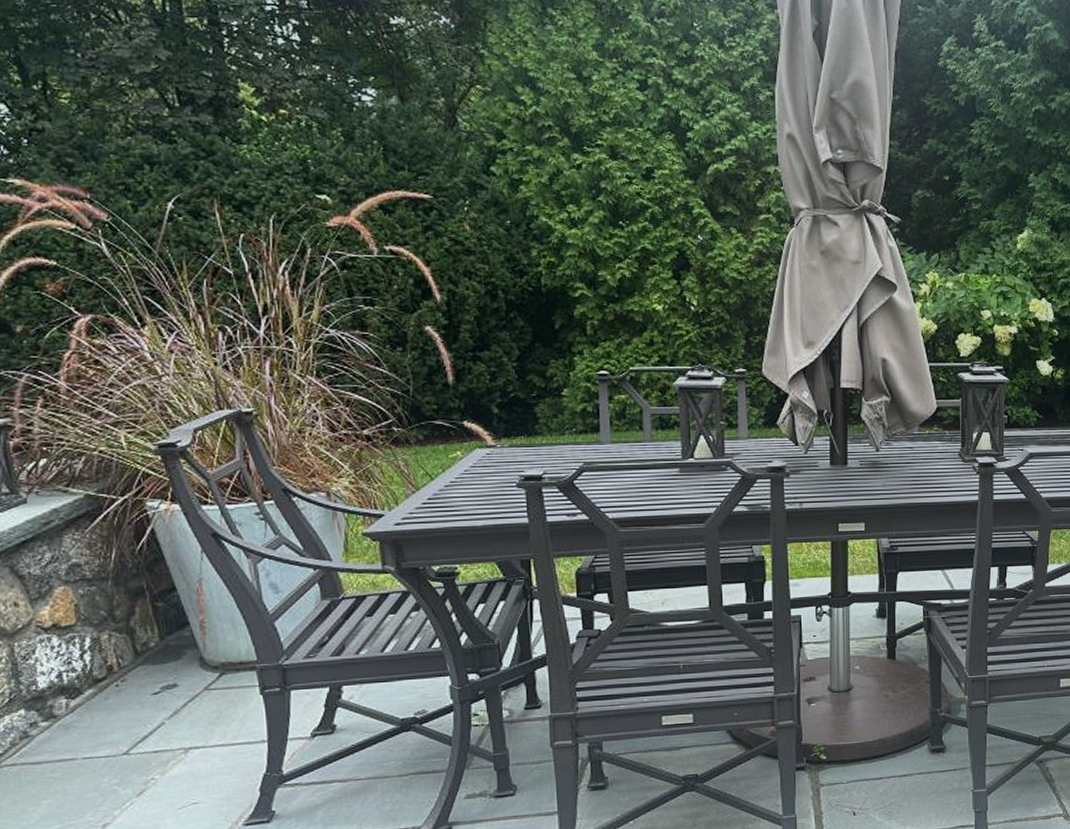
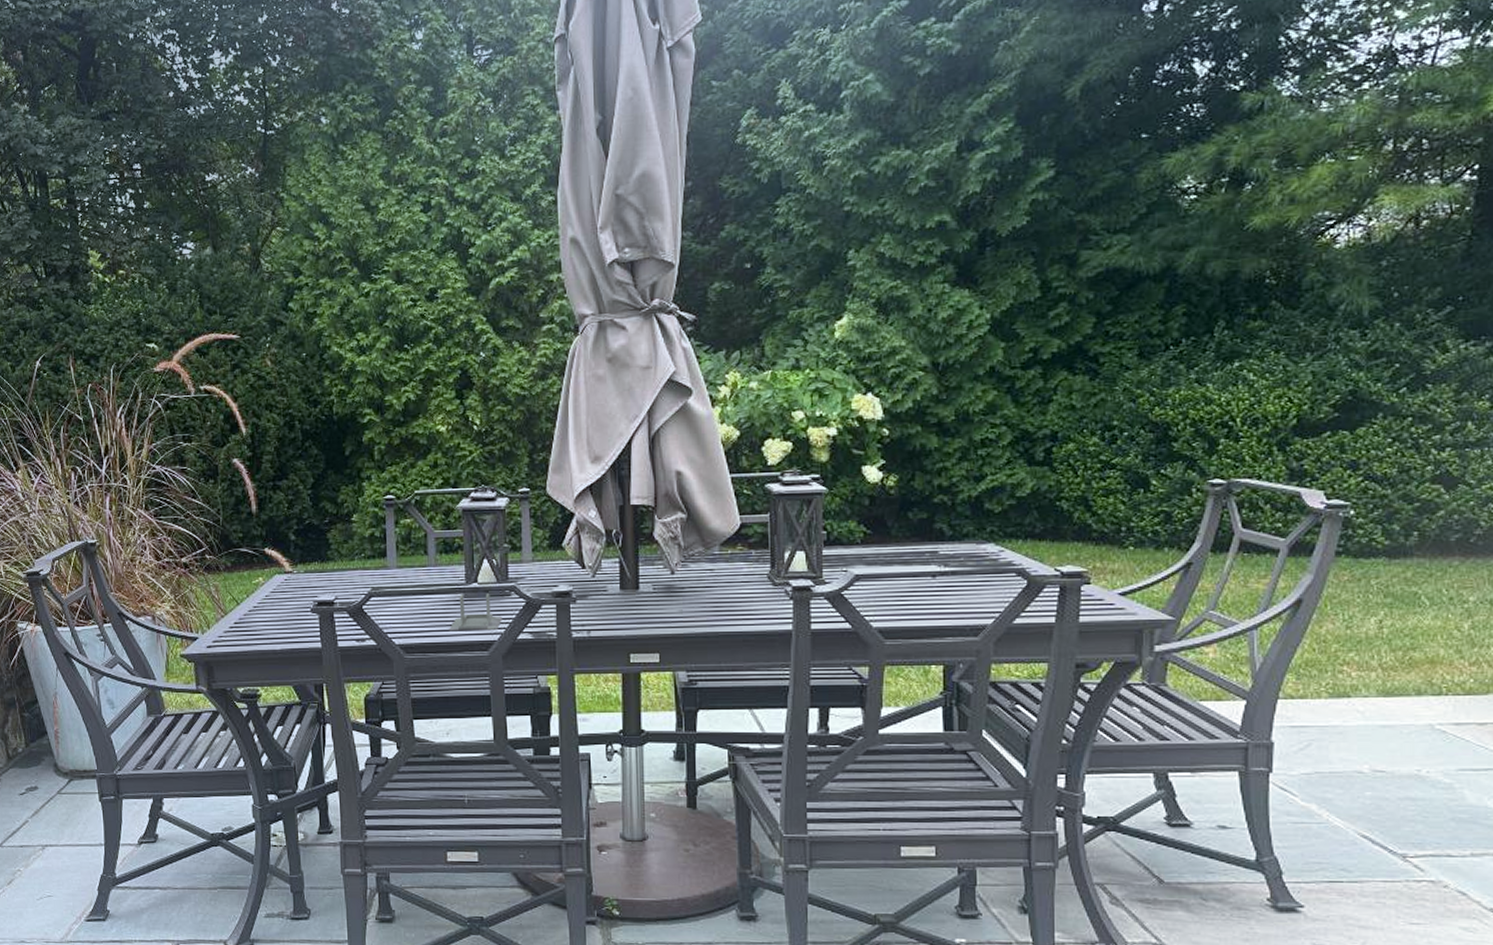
napkin holder: none [665,469,718,505] -> present [449,594,502,631]

